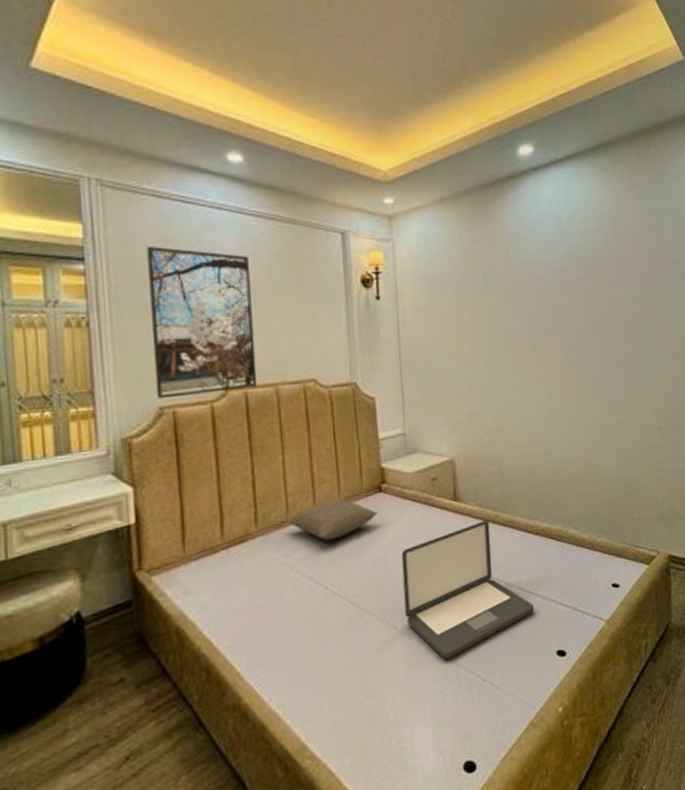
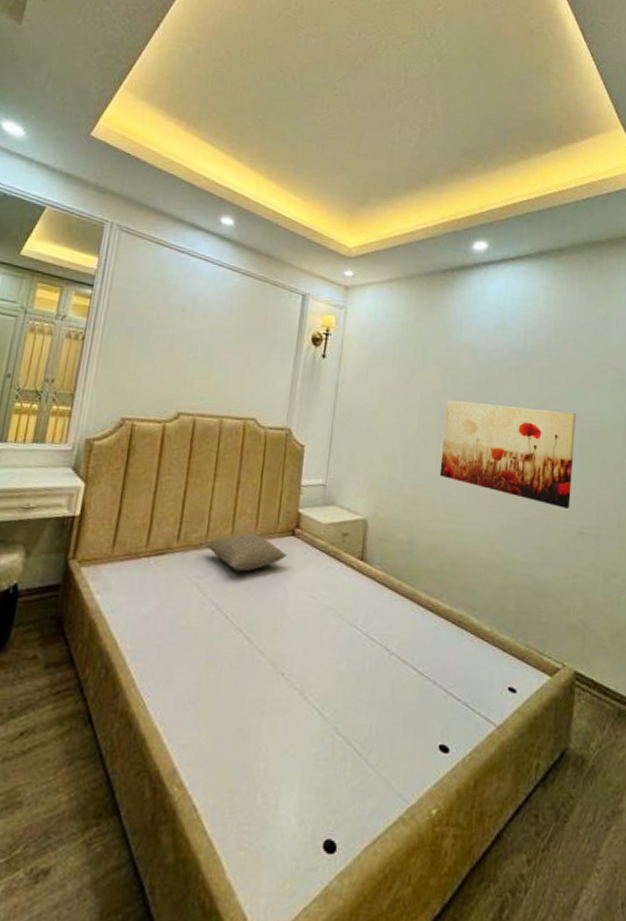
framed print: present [146,246,258,399] -> none [122,282,222,416]
laptop: present [401,520,534,659] -> none [294,587,422,721]
wall art: none [515,313,647,409] -> present [439,400,576,510]

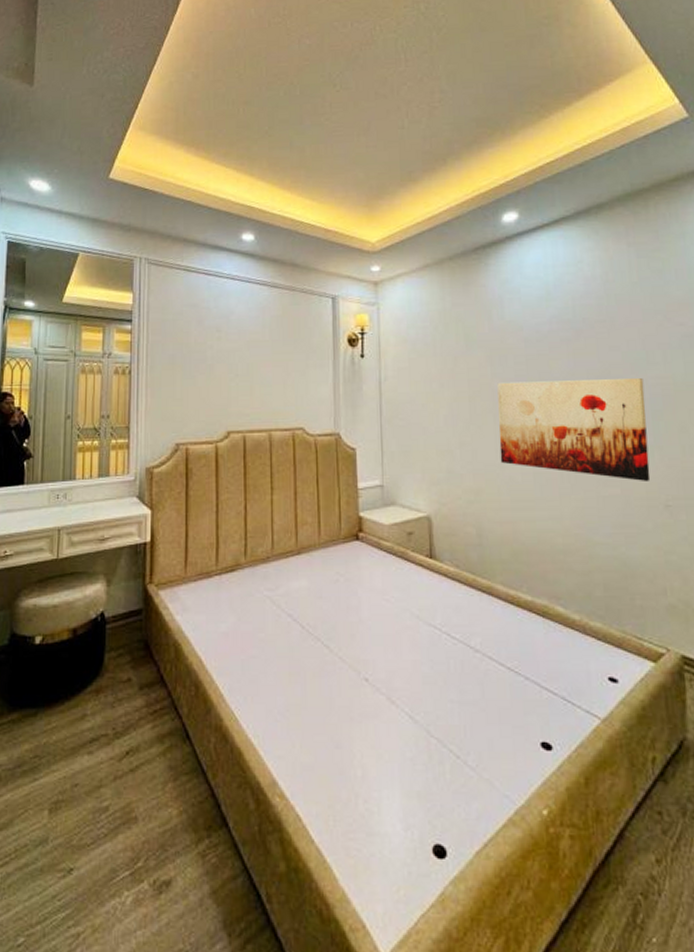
pillow: present [205,533,287,572] -> none [272,541,354,581]

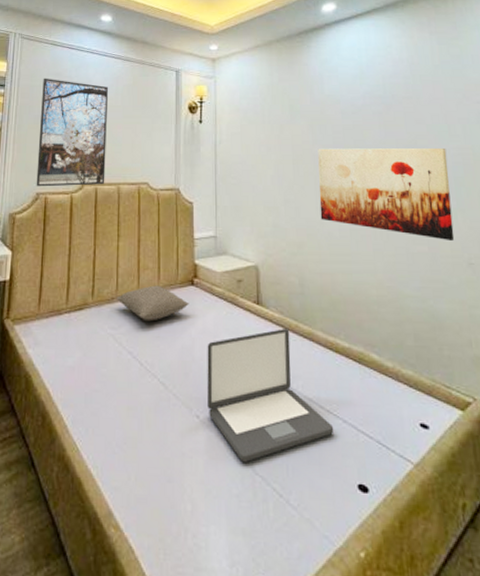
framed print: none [175,310,254,437] -> present [36,78,109,187]
pillow: none [272,541,354,581] -> present [116,285,189,322]
laptop: none [375,584,514,724] -> present [207,329,333,462]

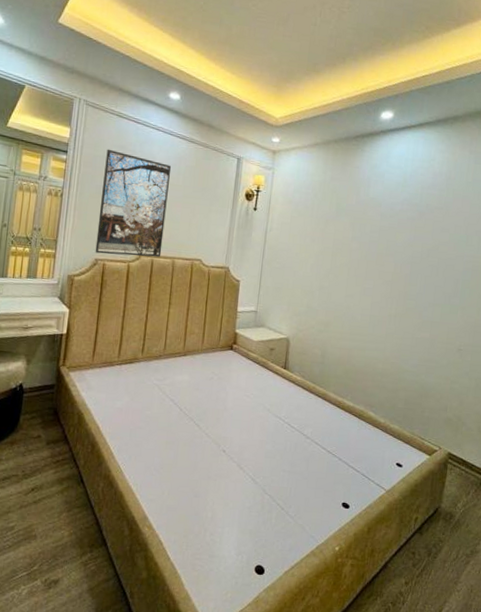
pillow: present [116,285,189,322] -> none [163,347,227,377]
laptop: present [207,329,333,462] -> none [233,389,330,485]
wall art: present [318,148,455,242] -> none [347,244,461,332]

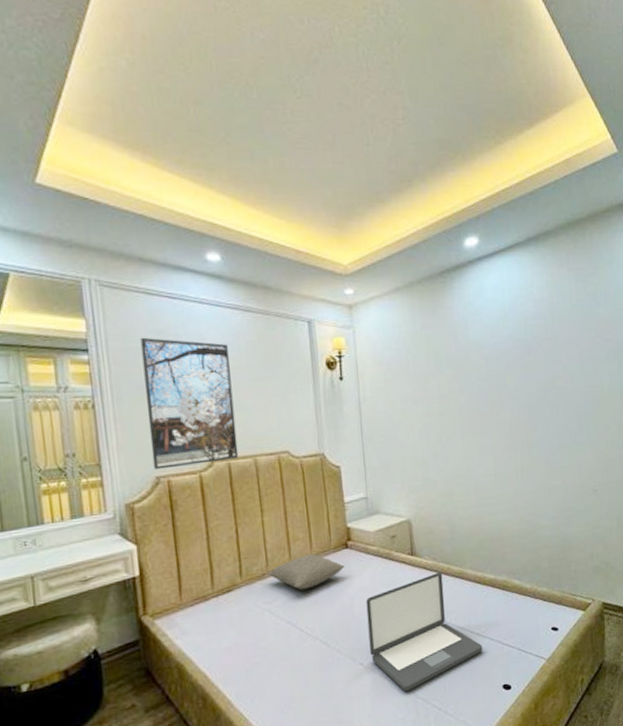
pillow: none [163,347,227,377] -> present [267,554,345,591]
laptop: none [233,389,330,485] -> present [365,572,482,691]

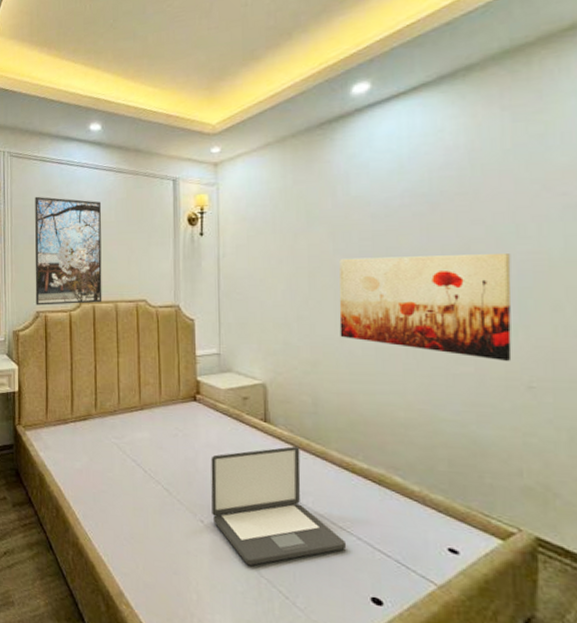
pillow: present [267,554,345,591] -> none [118,400,192,434]
wall art: none [463,388,583,473] -> present [339,254,512,362]

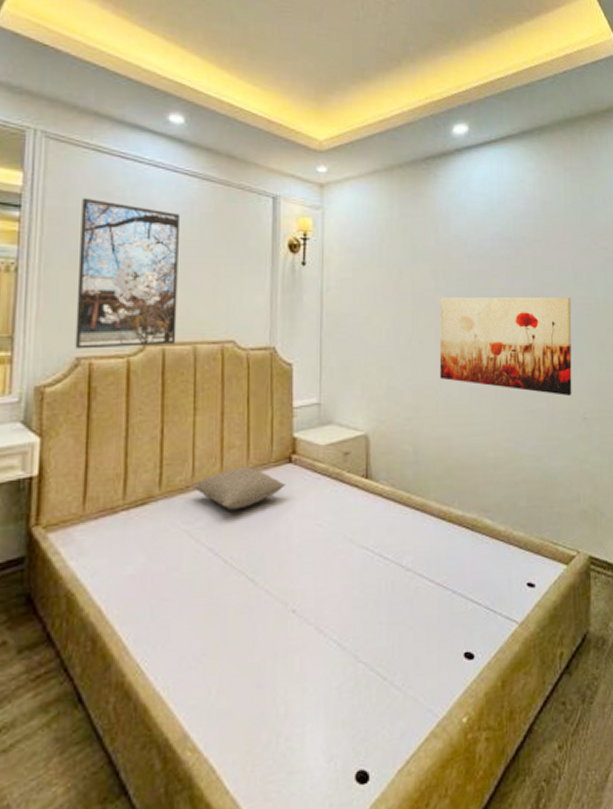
pillow: none [118,400,192,434] -> present [192,466,286,511]
laptop: present [211,446,346,565] -> none [306,502,442,651]

